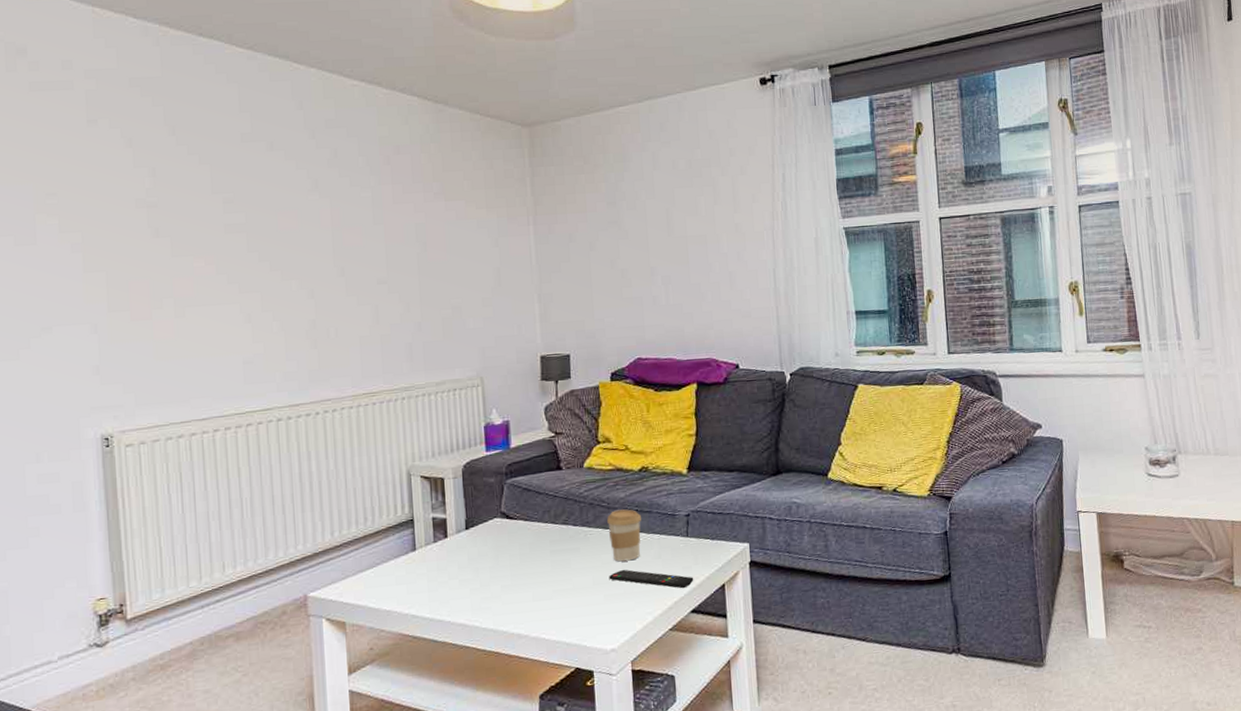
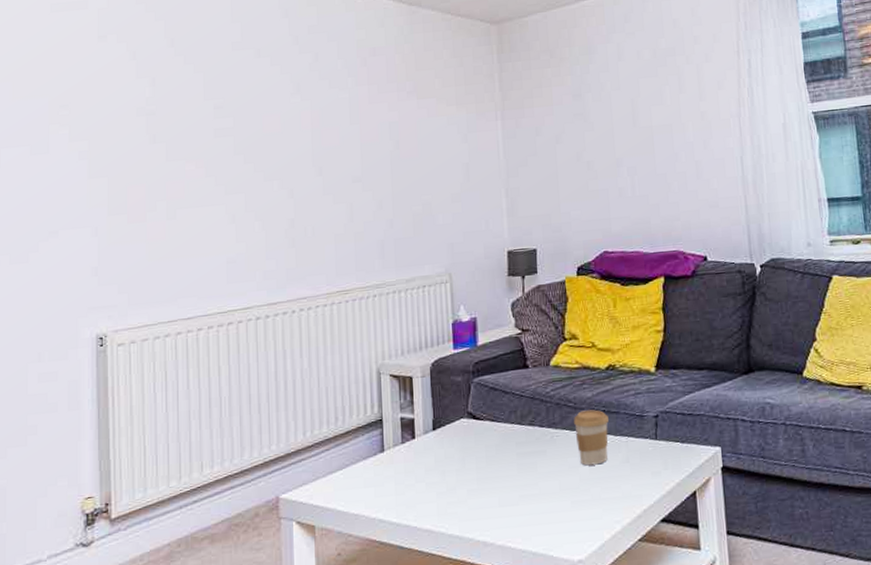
remote control: present [609,569,694,589] -> none [576,473,664,496]

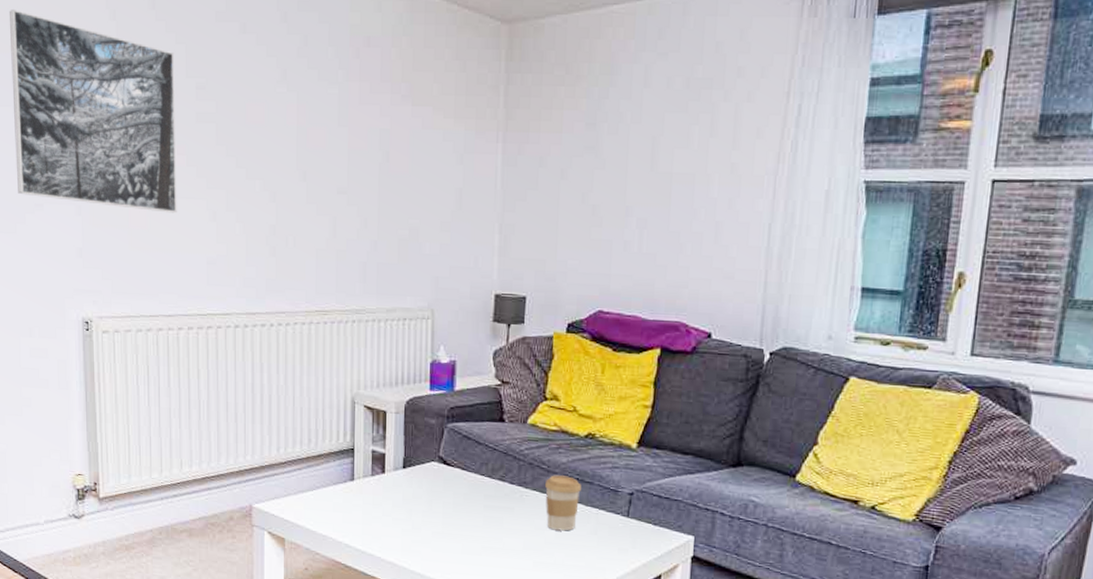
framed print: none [30,61,196,225] -> present [10,10,177,214]

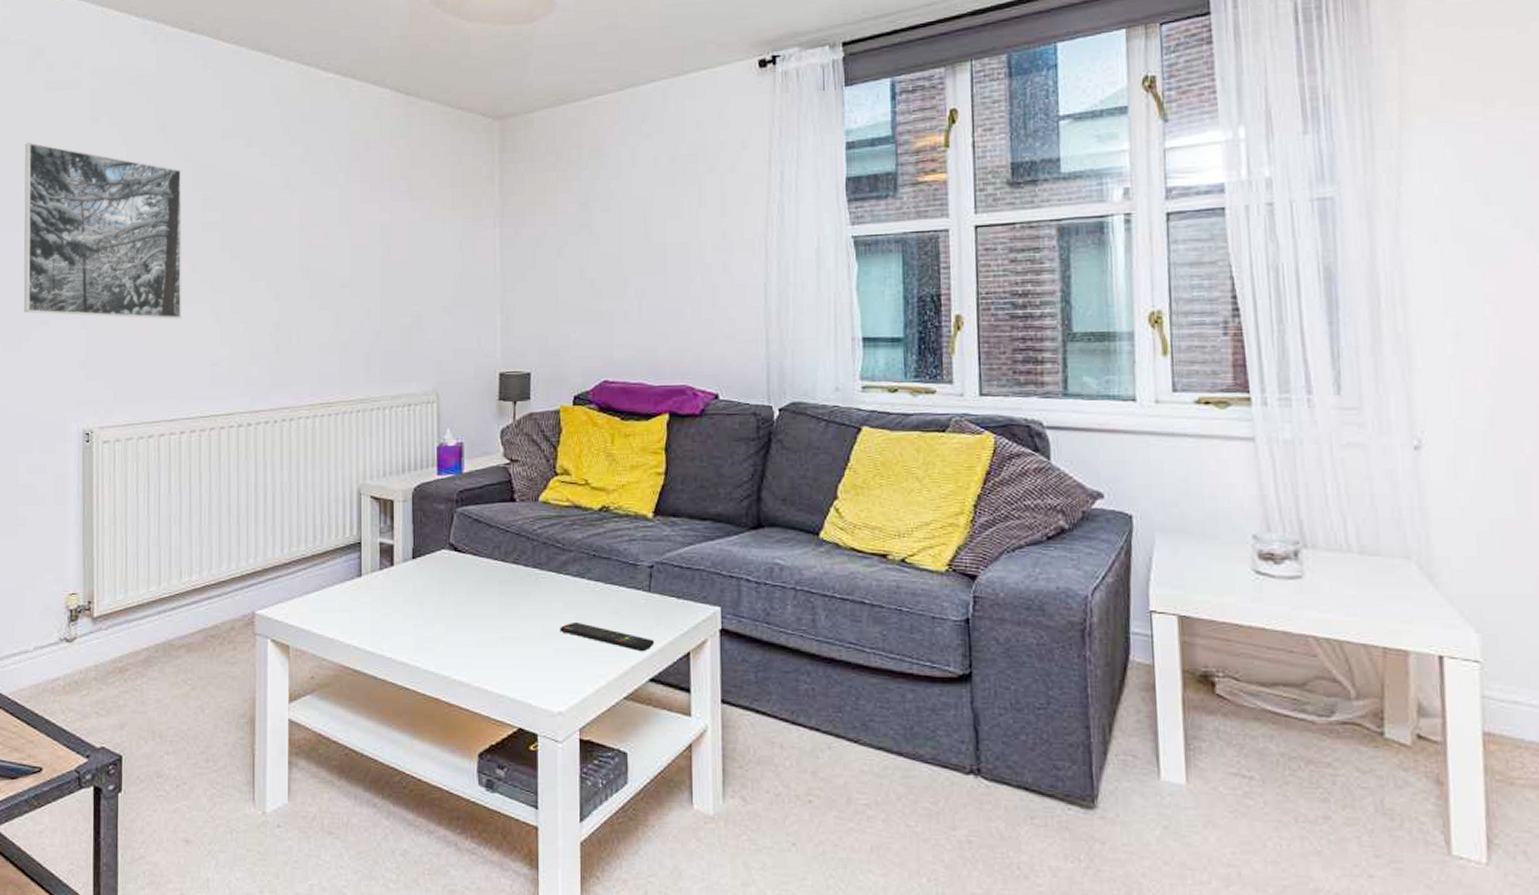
remote control: none [540,538,629,571] -> present [560,621,655,652]
coffee cup: present [544,475,581,531] -> none [560,553,599,613]

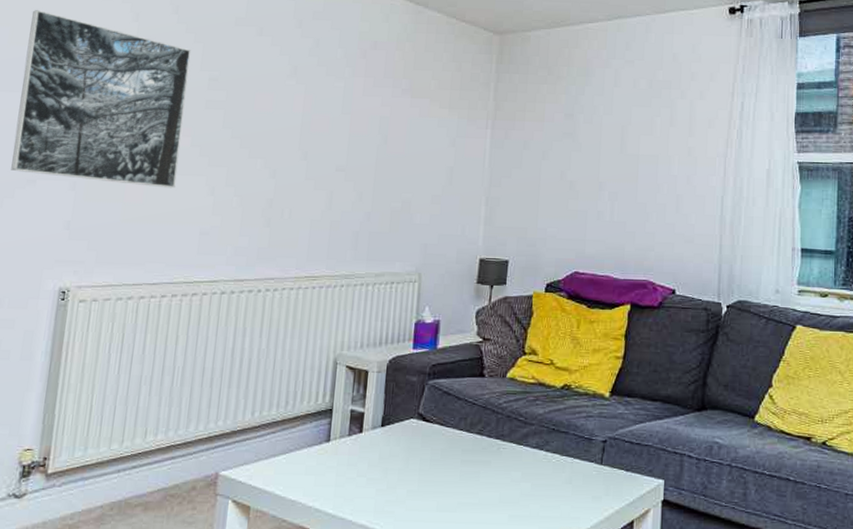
remote control: present [560,621,655,652] -> none [516,490,603,520]

